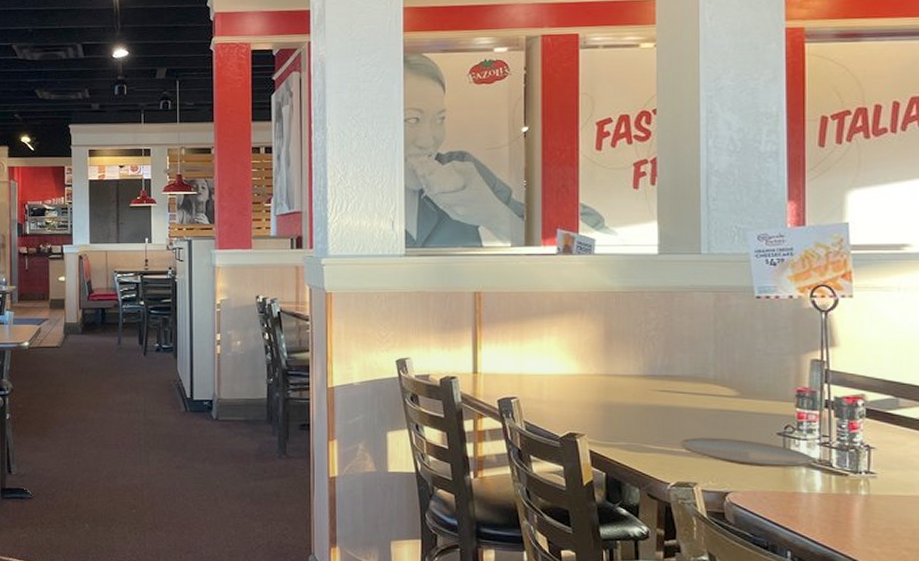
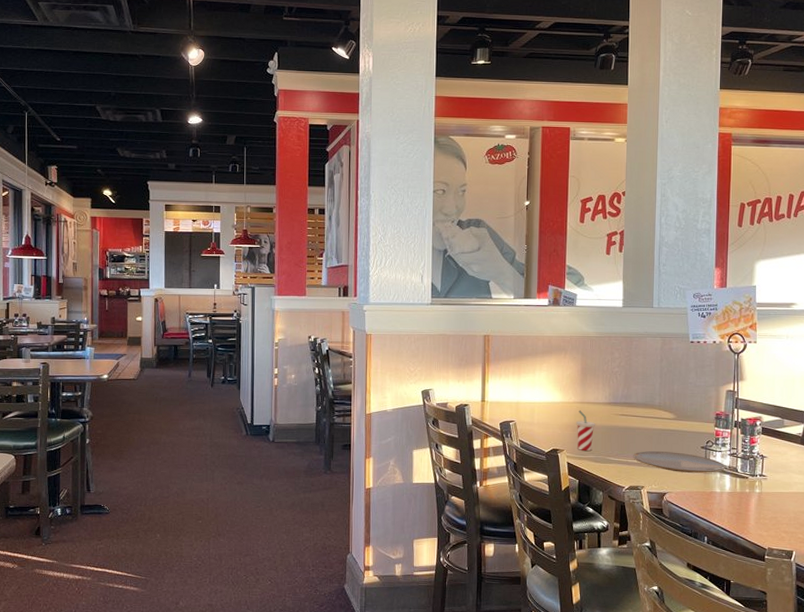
beverage cup: none [600,384,626,436] -> present [576,410,595,451]

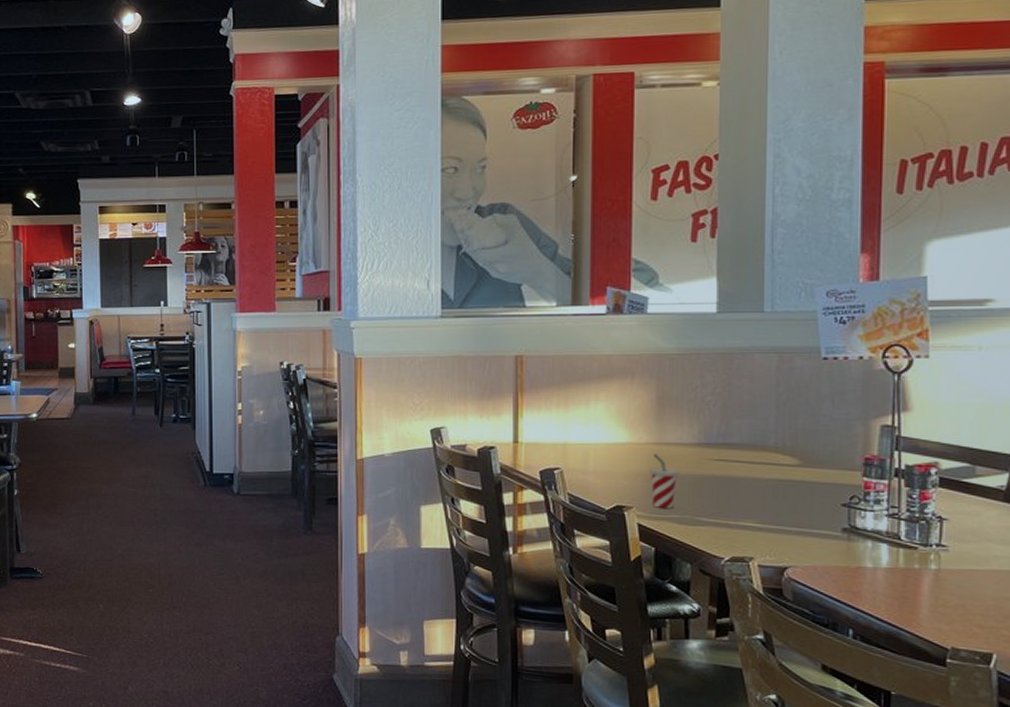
plate: present [633,451,725,473] -> none [736,509,880,541]

